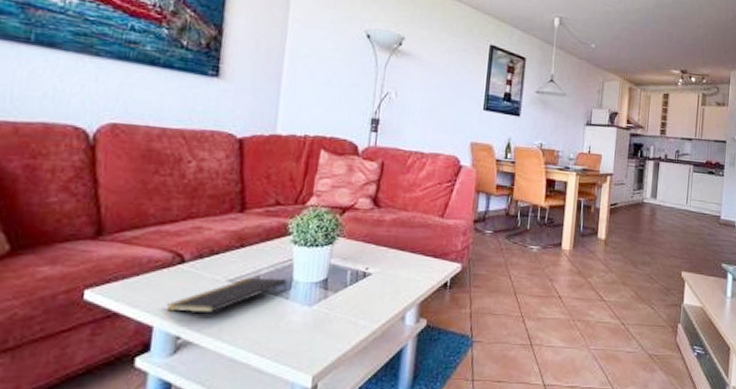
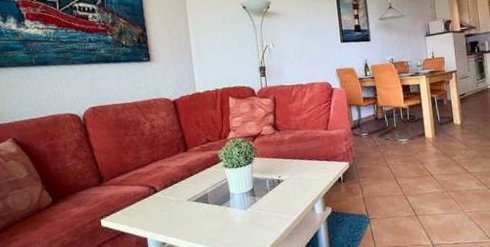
notepad: present [166,277,288,314] -> none [152,192,228,227]

